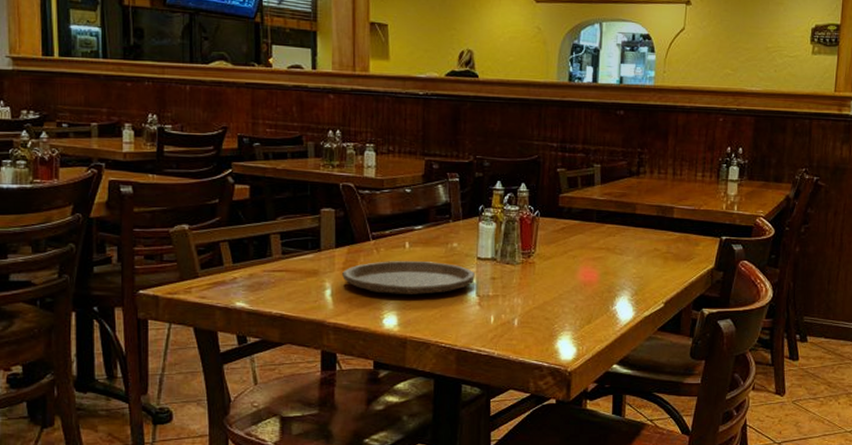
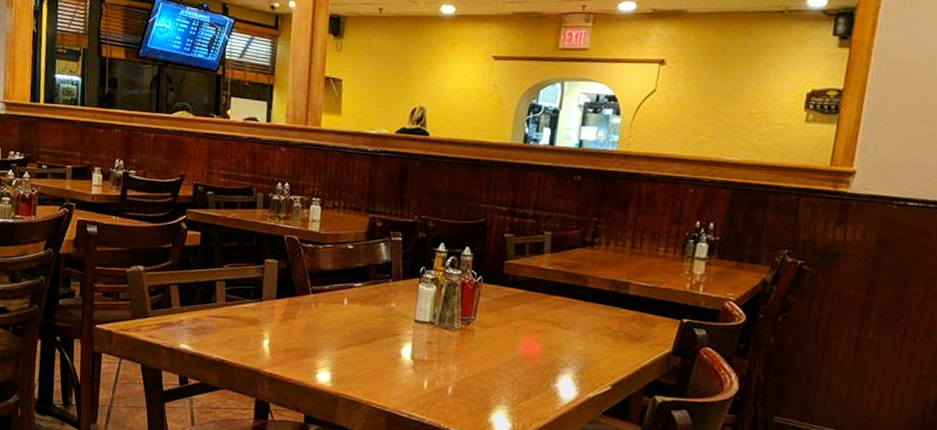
plate: present [341,260,475,296] -> none [279,316,411,353]

